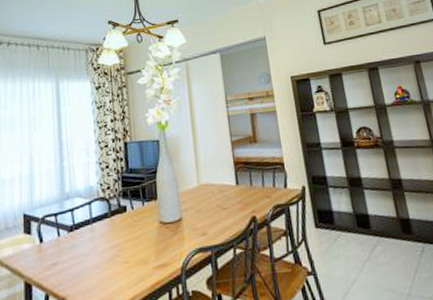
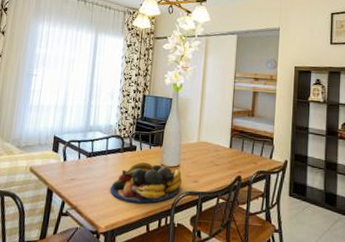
fruit bowl: none [102,221,189,278] -> present [110,161,183,204]

